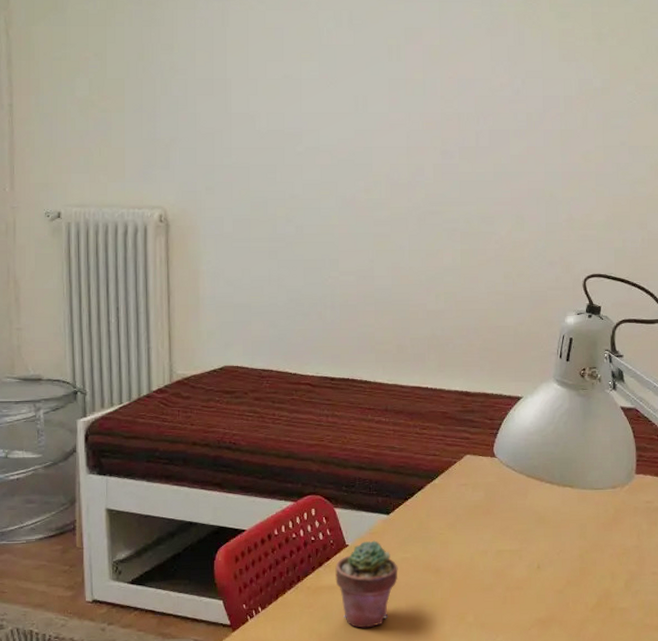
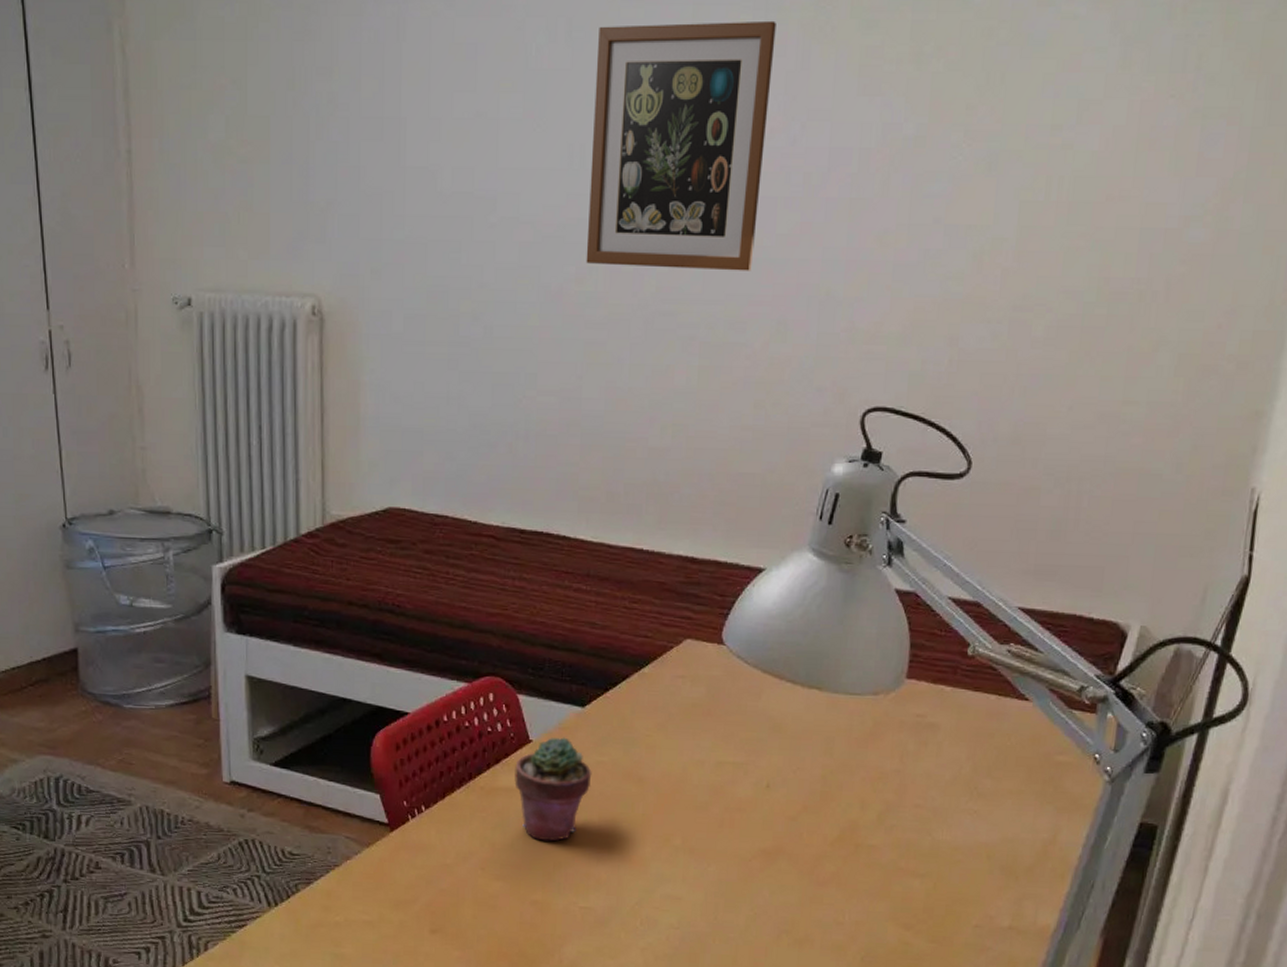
wall art: none [371,12,499,182] -> present [586,20,776,271]

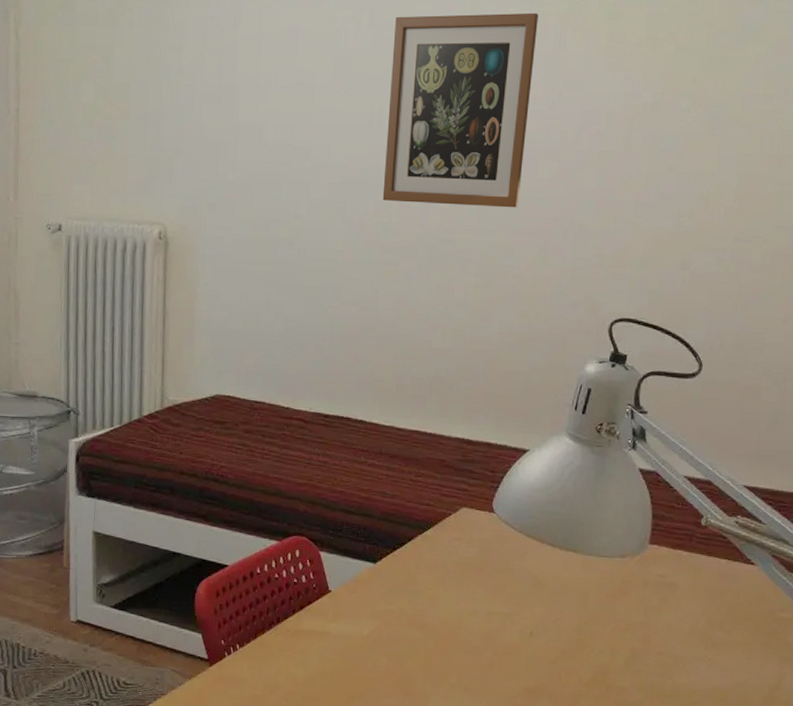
potted succulent: present [514,737,592,842] -> none [316,588,382,678]

